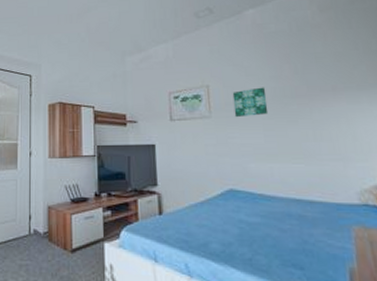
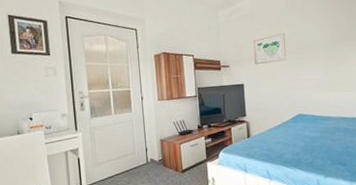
wall art: present [232,87,269,118] -> none [302,33,328,59]

